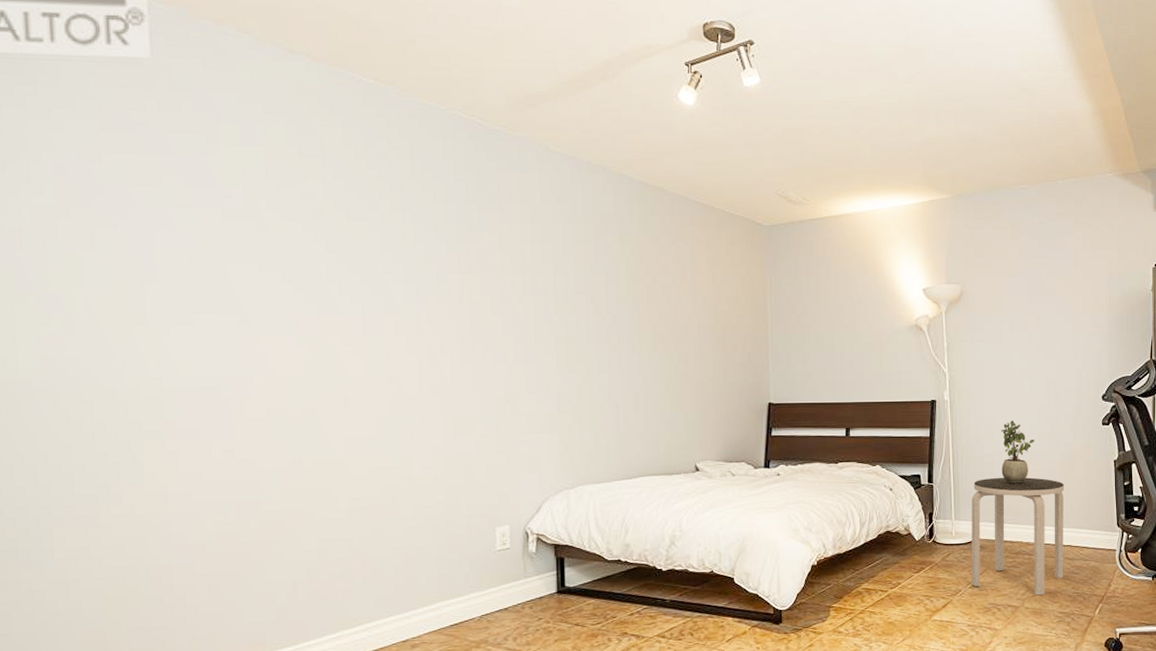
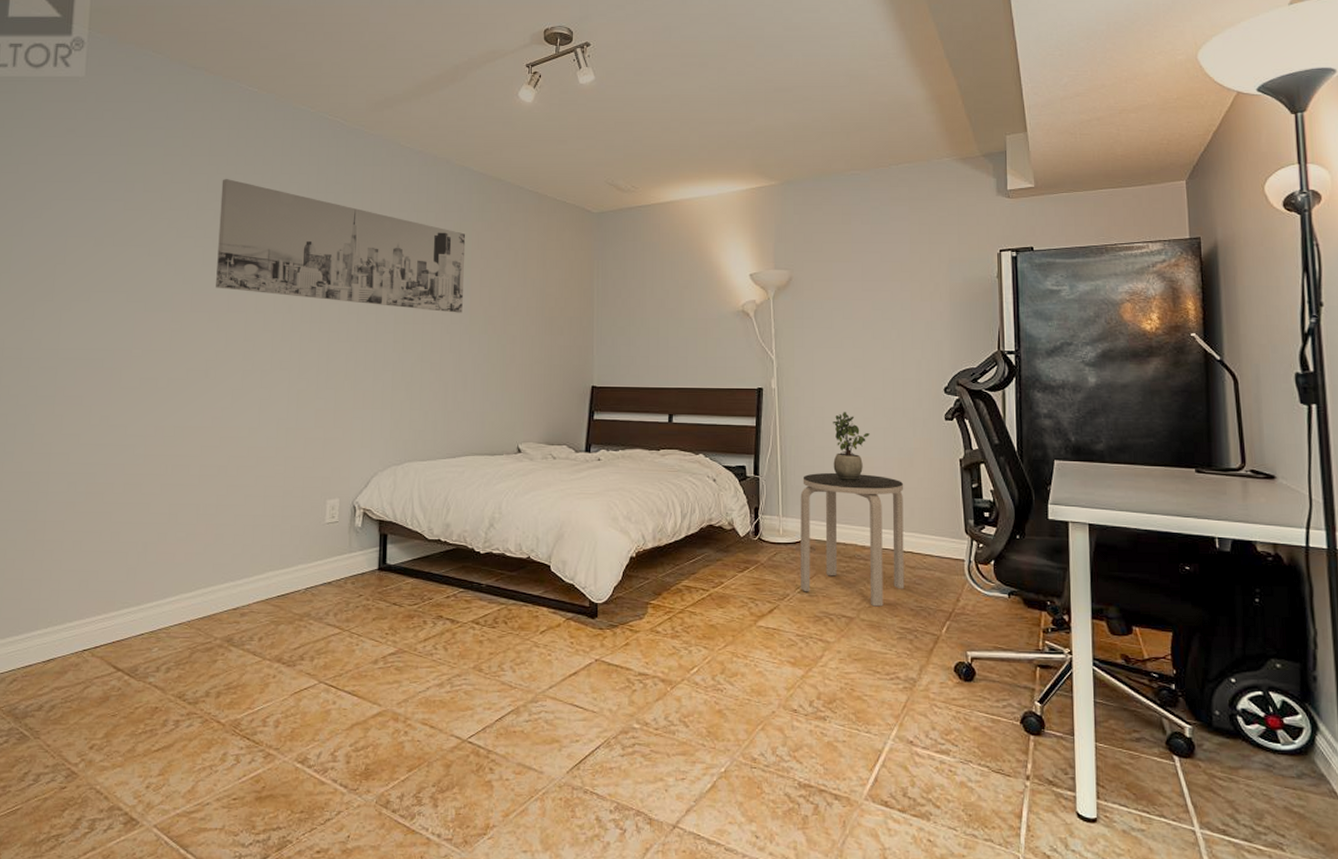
wall art: none [341,185,630,332] -> present [216,179,466,313]

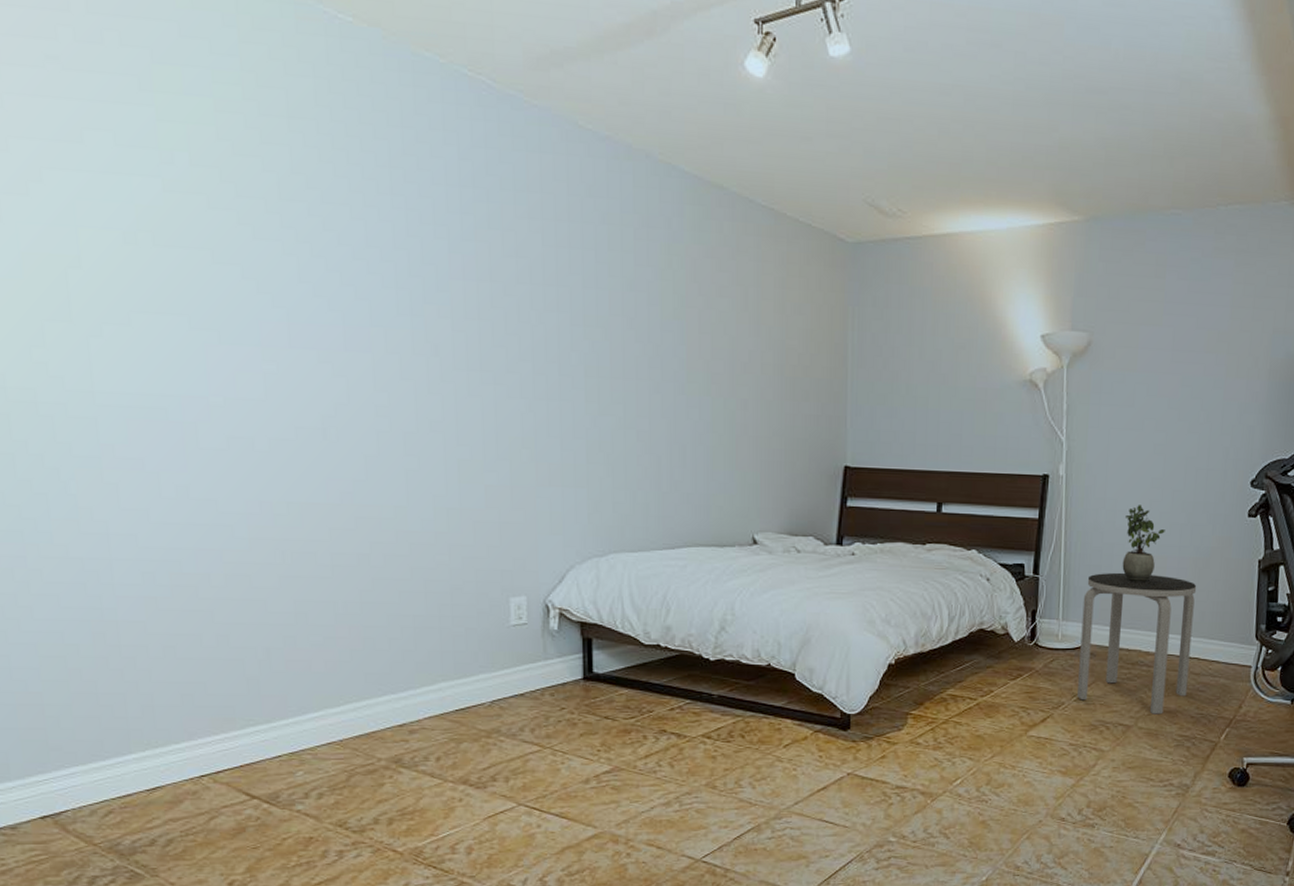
wall art: present [216,179,466,313] -> none [313,155,678,367]

